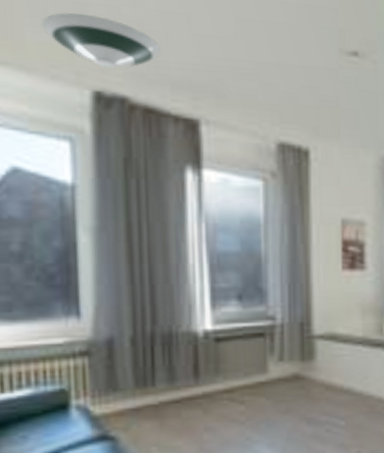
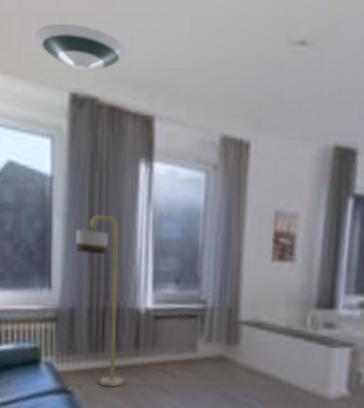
floor lamp: none [109,227,183,426] -> present [75,214,124,388]

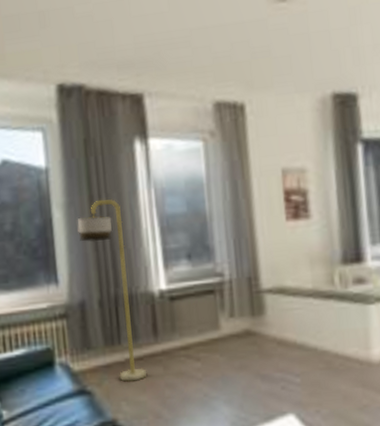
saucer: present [35,23,126,72] -> none [17,18,107,63]

